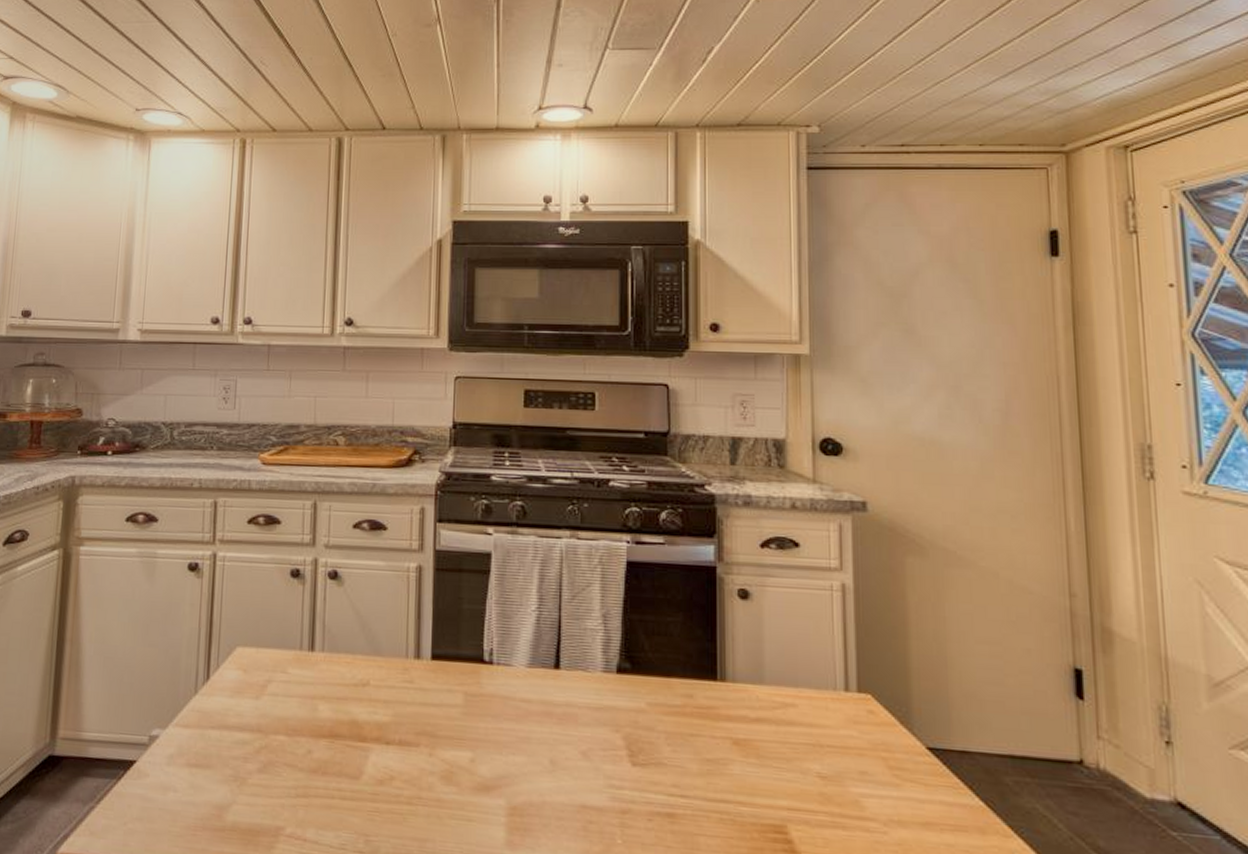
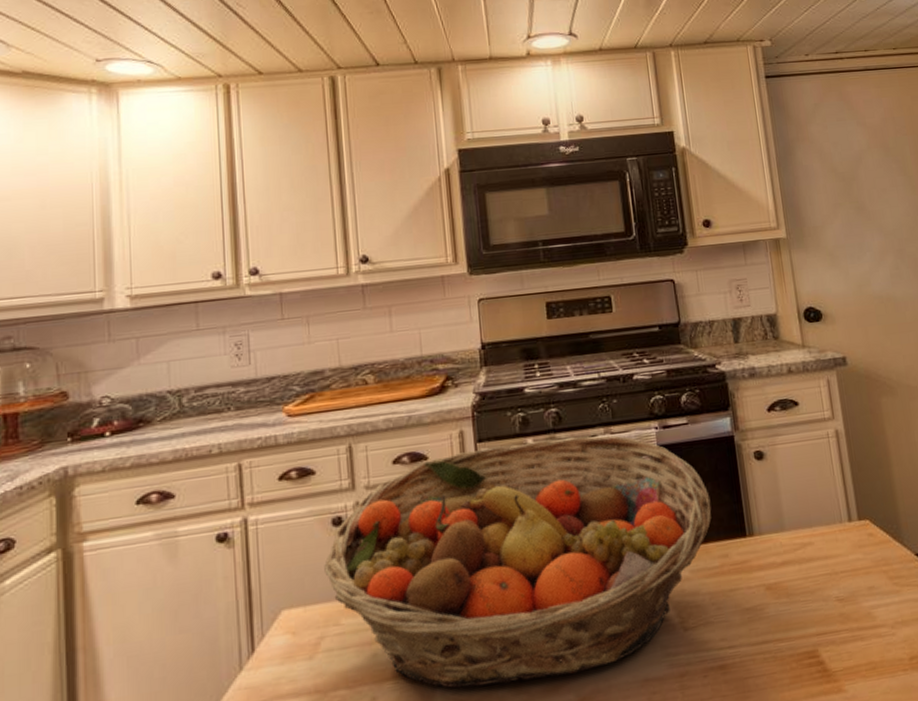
fruit basket: none [278,529,680,780] -> present [324,435,712,689]

